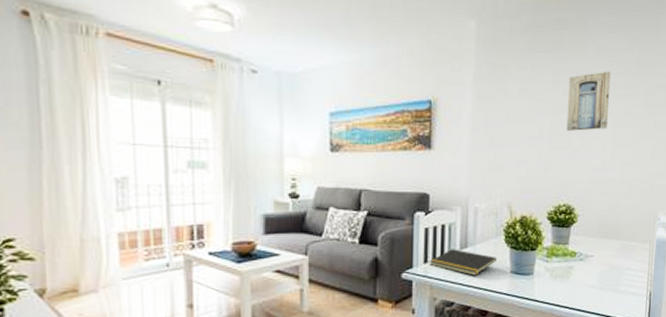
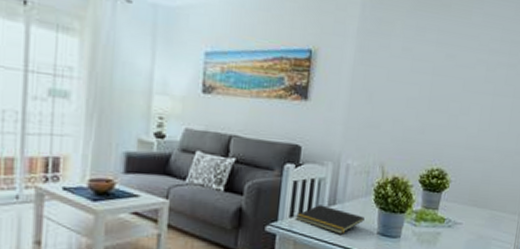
wall art: present [566,71,611,131] -> none [446,37,495,97]

